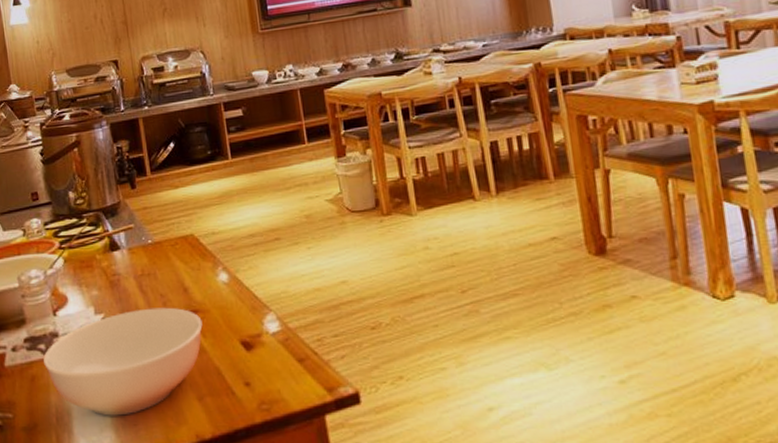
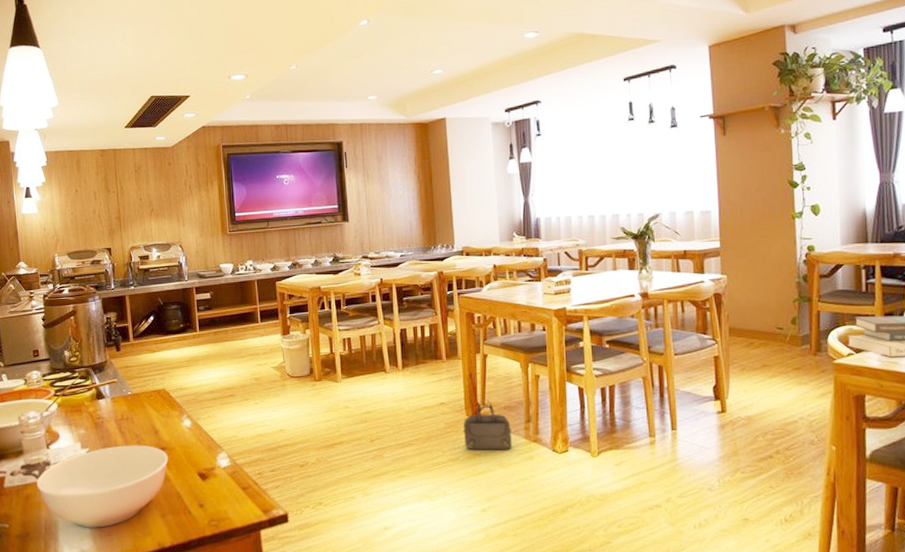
handbag: none [584,230,655,300] -> present [463,399,512,451]

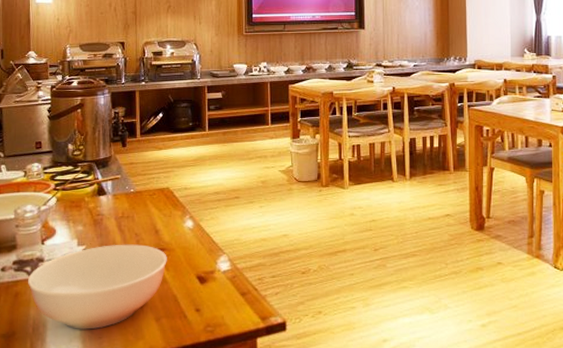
handbag: present [463,399,512,451] -> none [467,213,514,265]

